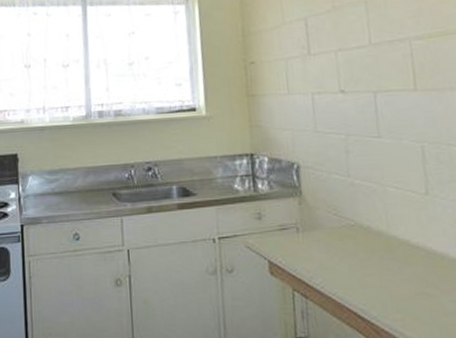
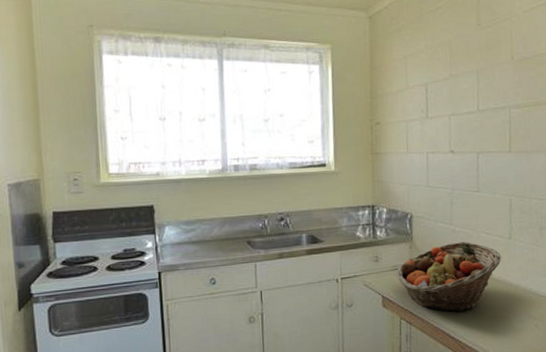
fruit basket: none [284,197,419,286] -> present [397,242,502,313]

